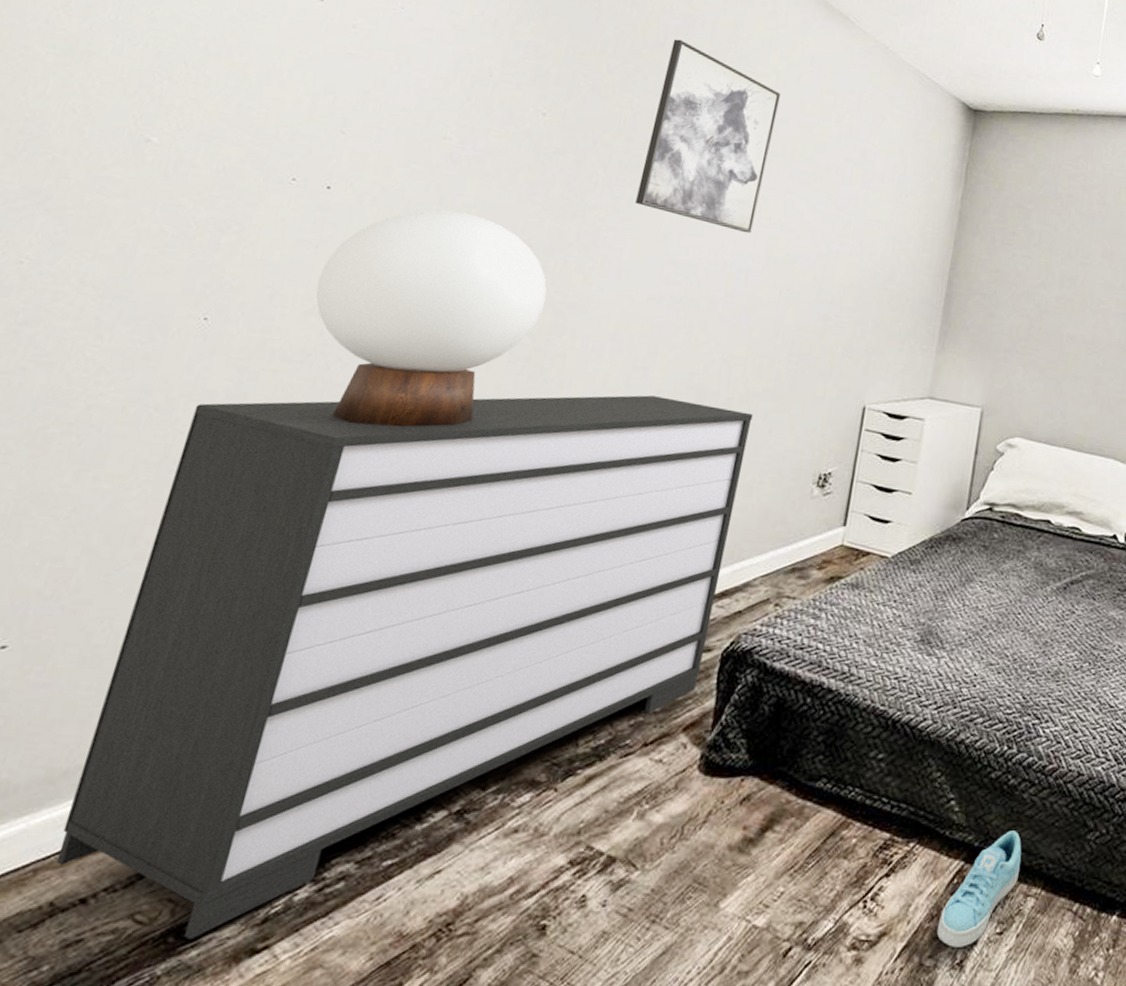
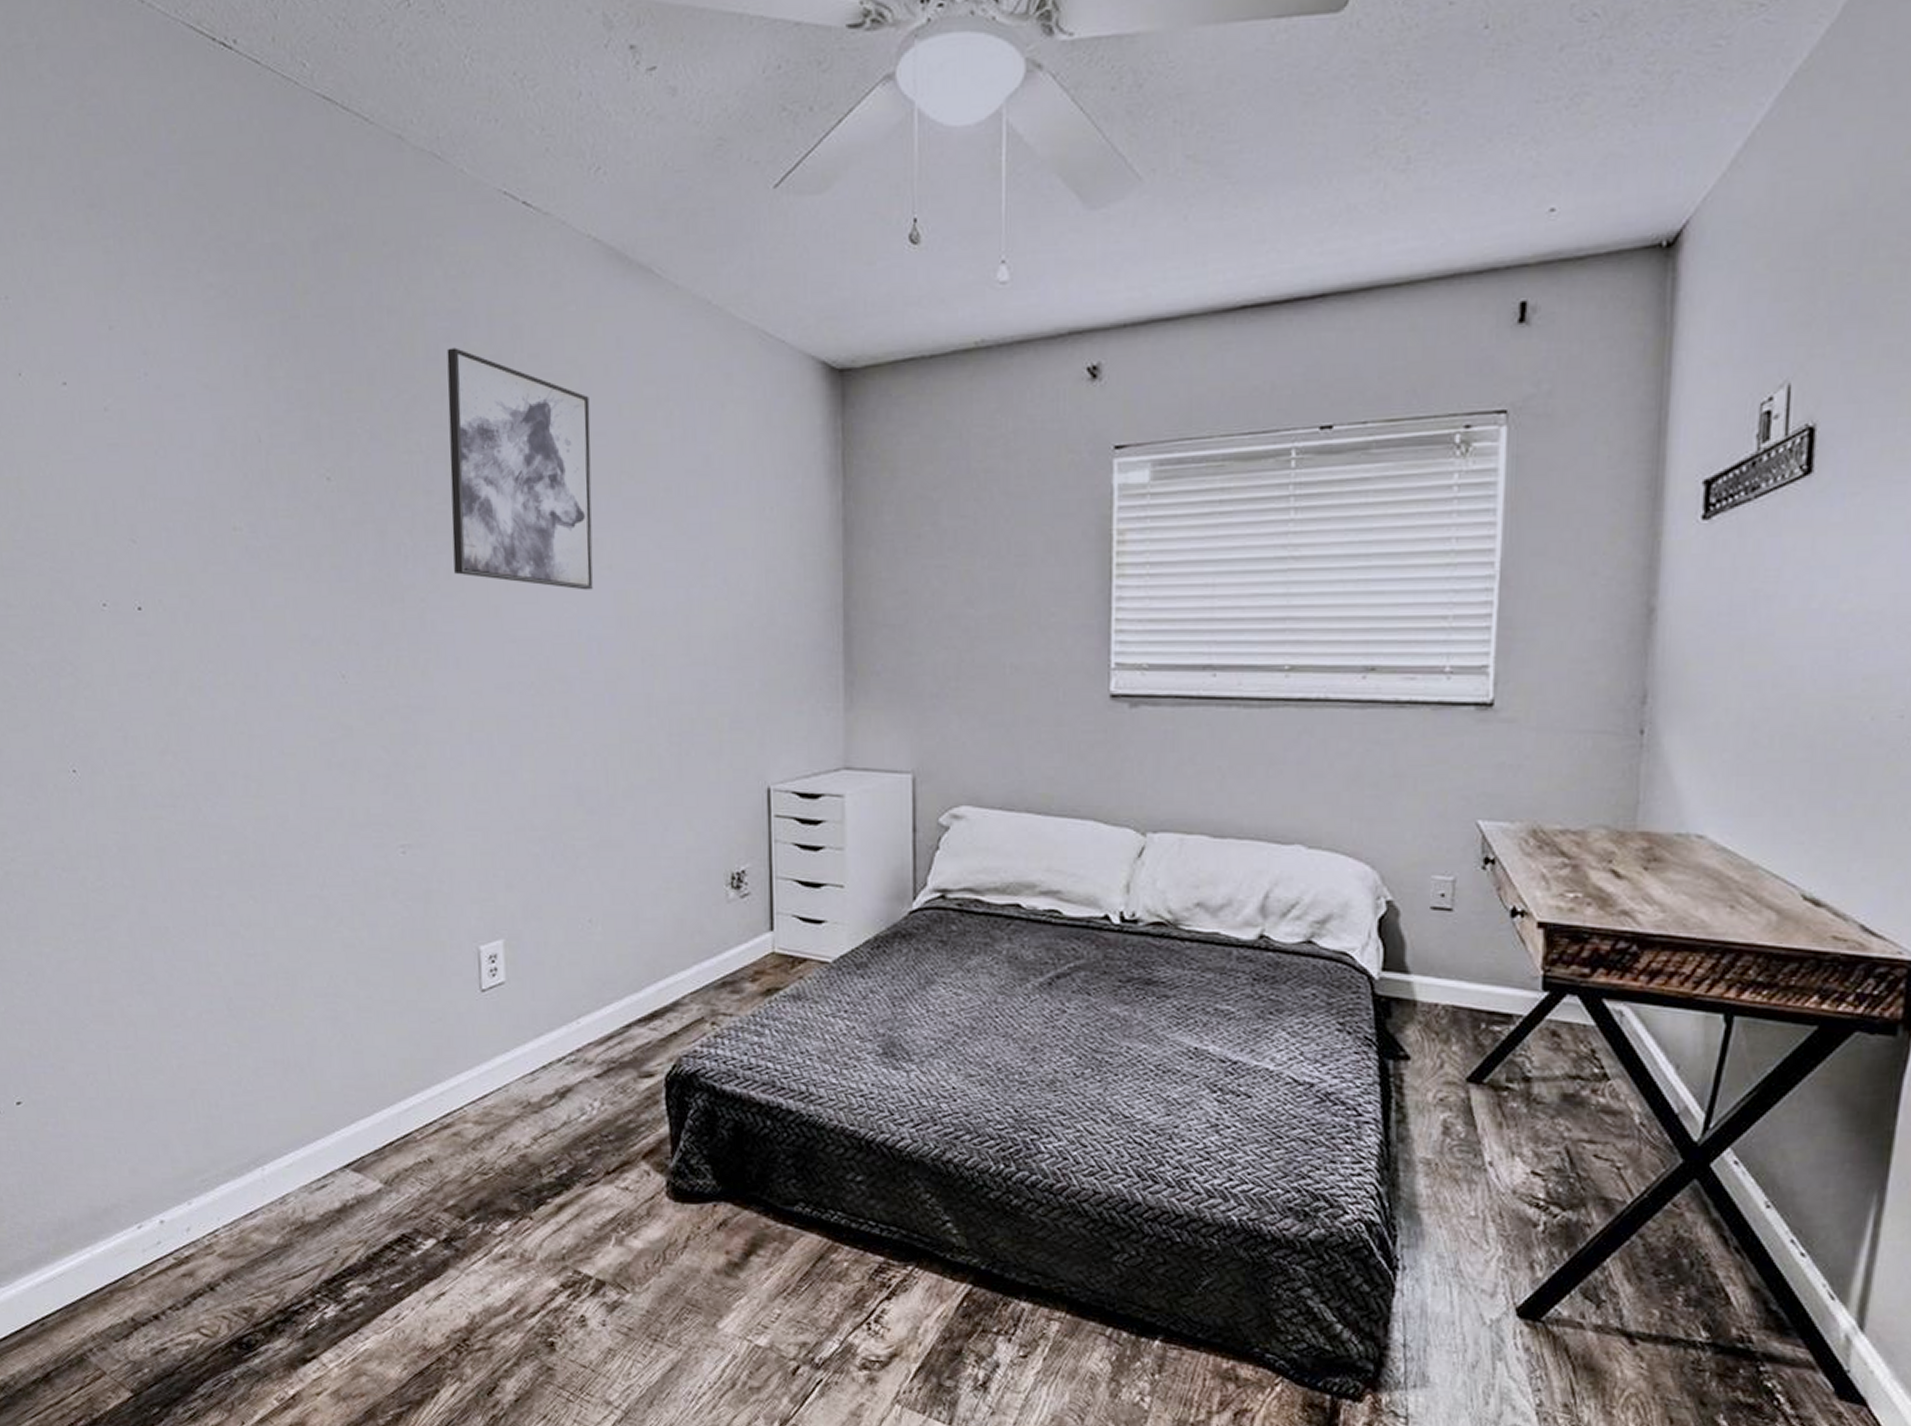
dresser: present [56,395,753,940] -> none [95,802,647,1350]
table lamp: present [316,210,547,428] -> none [161,615,389,865]
sneaker: present [936,830,1022,947] -> none [952,1253,1037,1369]

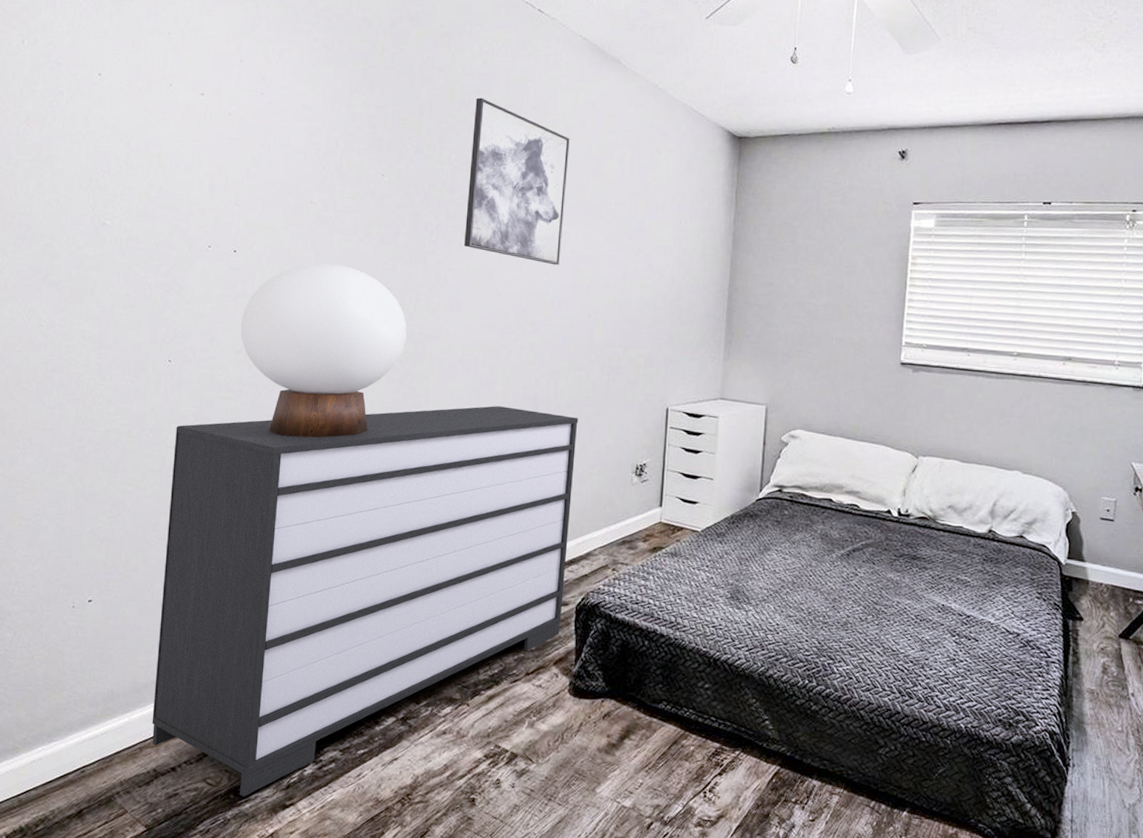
dresser: none [95,802,647,1350] -> present [152,406,578,797]
table lamp: none [161,615,389,865] -> present [240,263,407,438]

